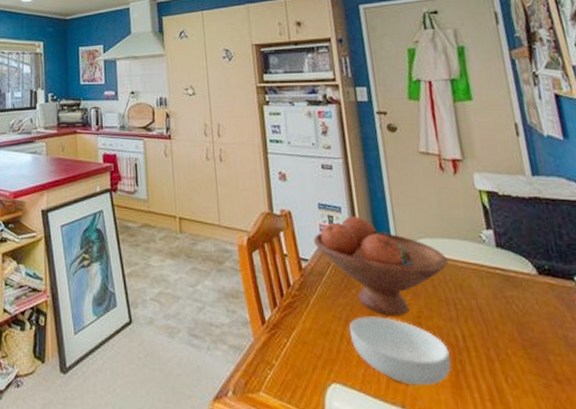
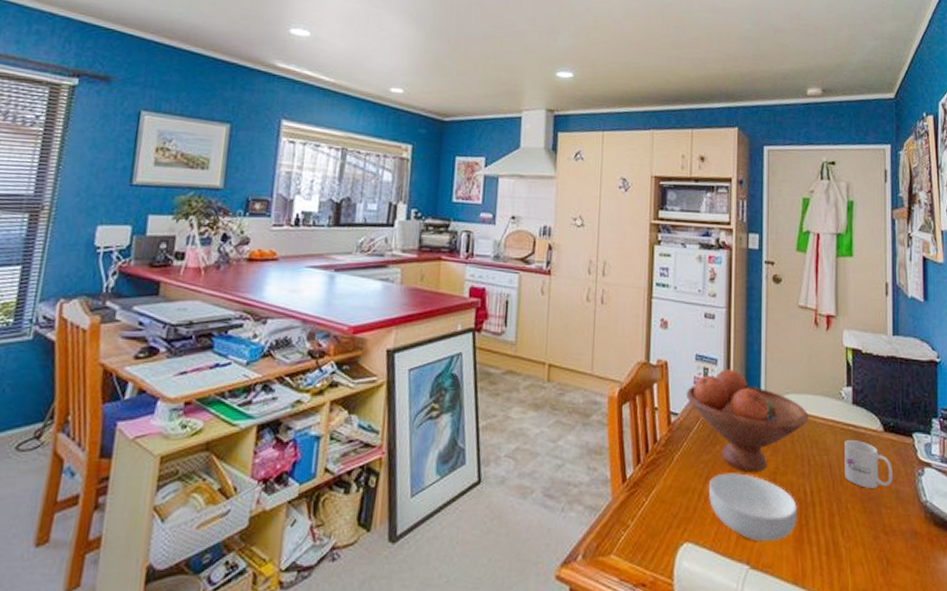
mug: none [493,284,558,334] -> present [844,440,893,488]

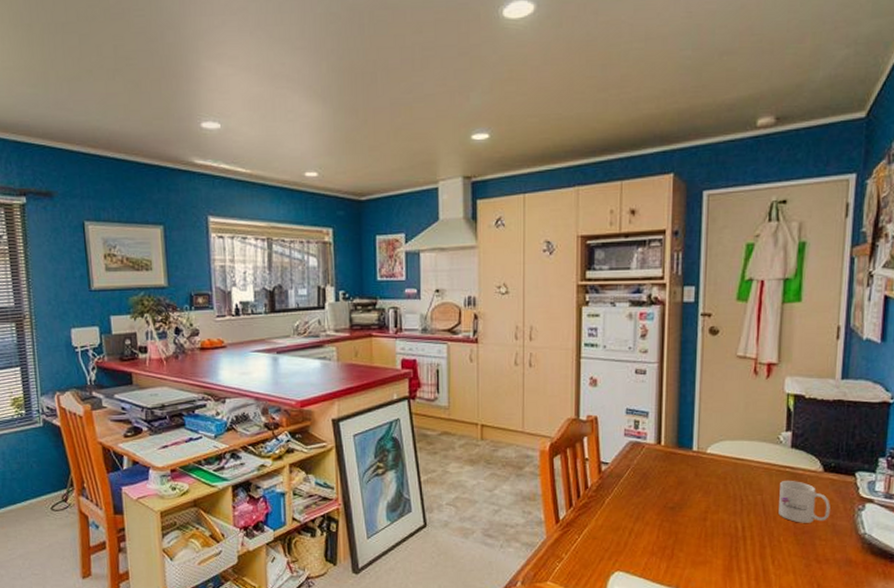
fruit bowl: present [686,369,809,473] -> none [616,421,743,512]
cereal bowl: present [708,473,798,542] -> none [638,513,728,570]

